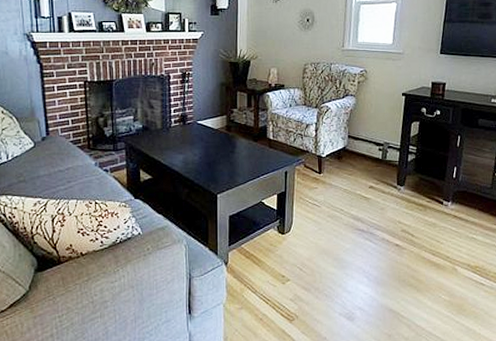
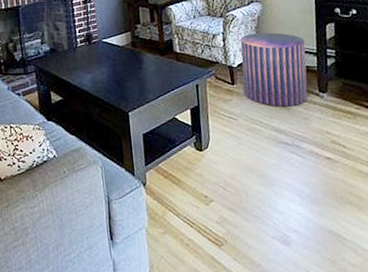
pouf: none [329,126,391,197] -> present [240,32,308,107]

